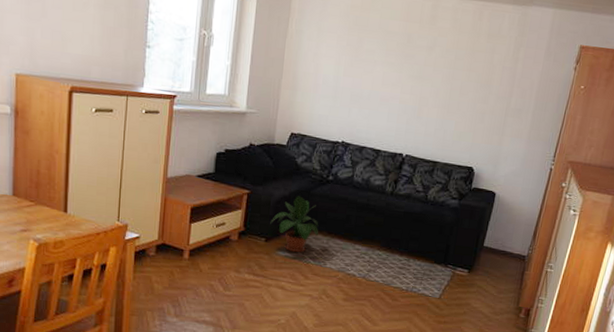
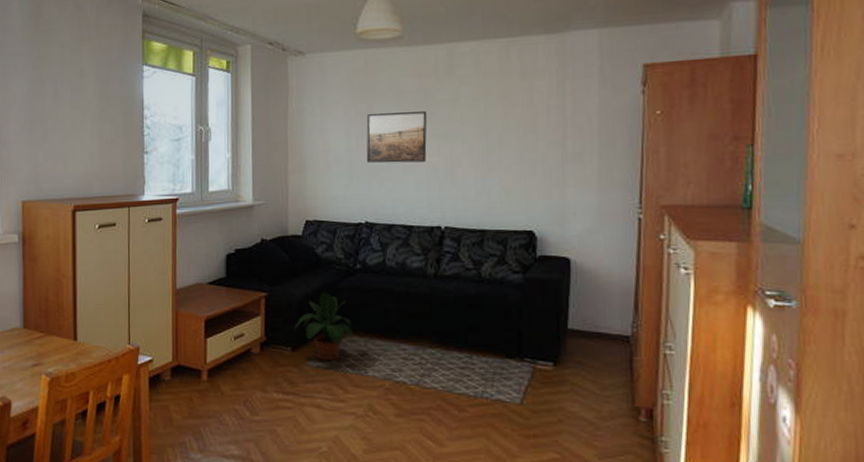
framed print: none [351,47,408,98] -> present [366,111,427,163]

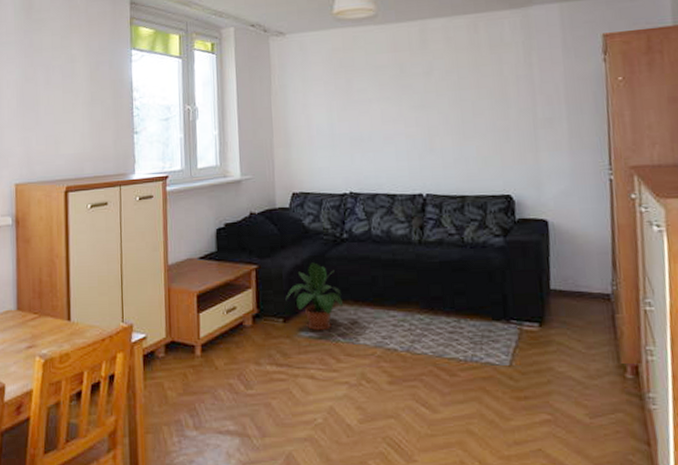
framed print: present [366,111,427,163] -> none [346,84,405,135]

